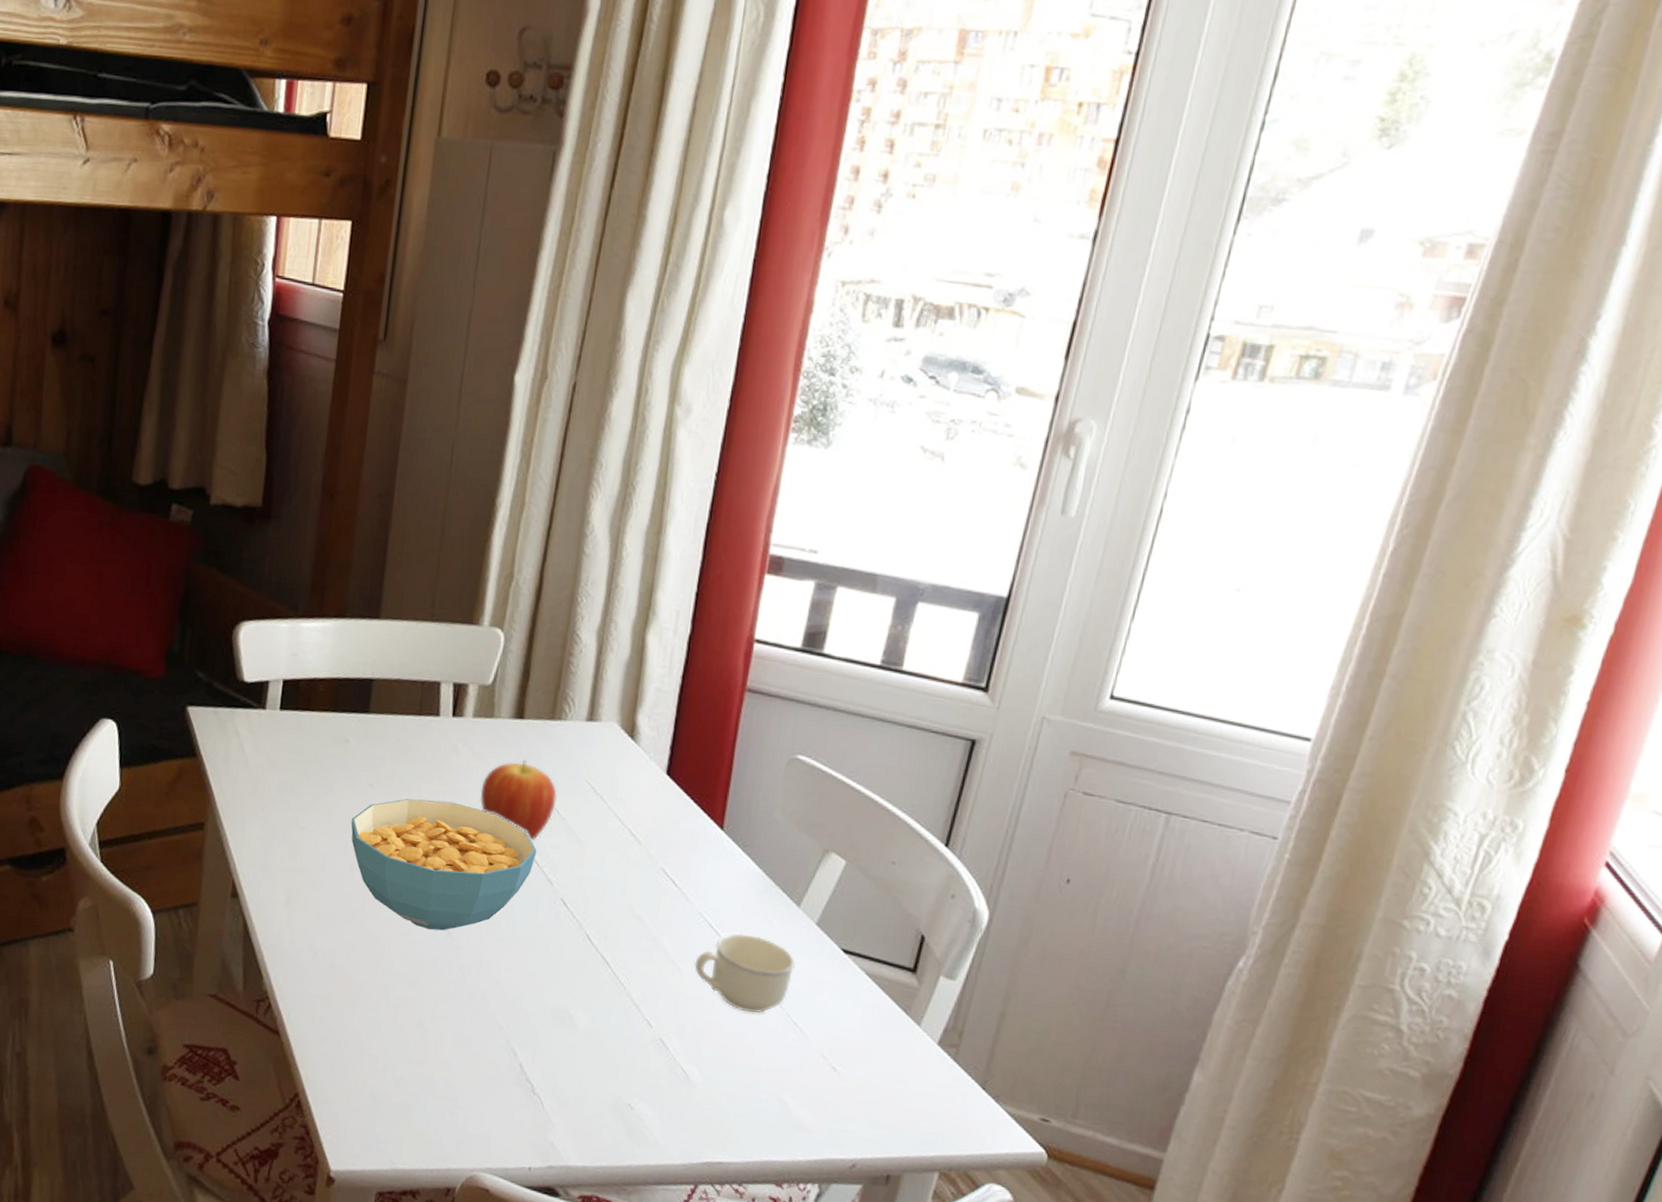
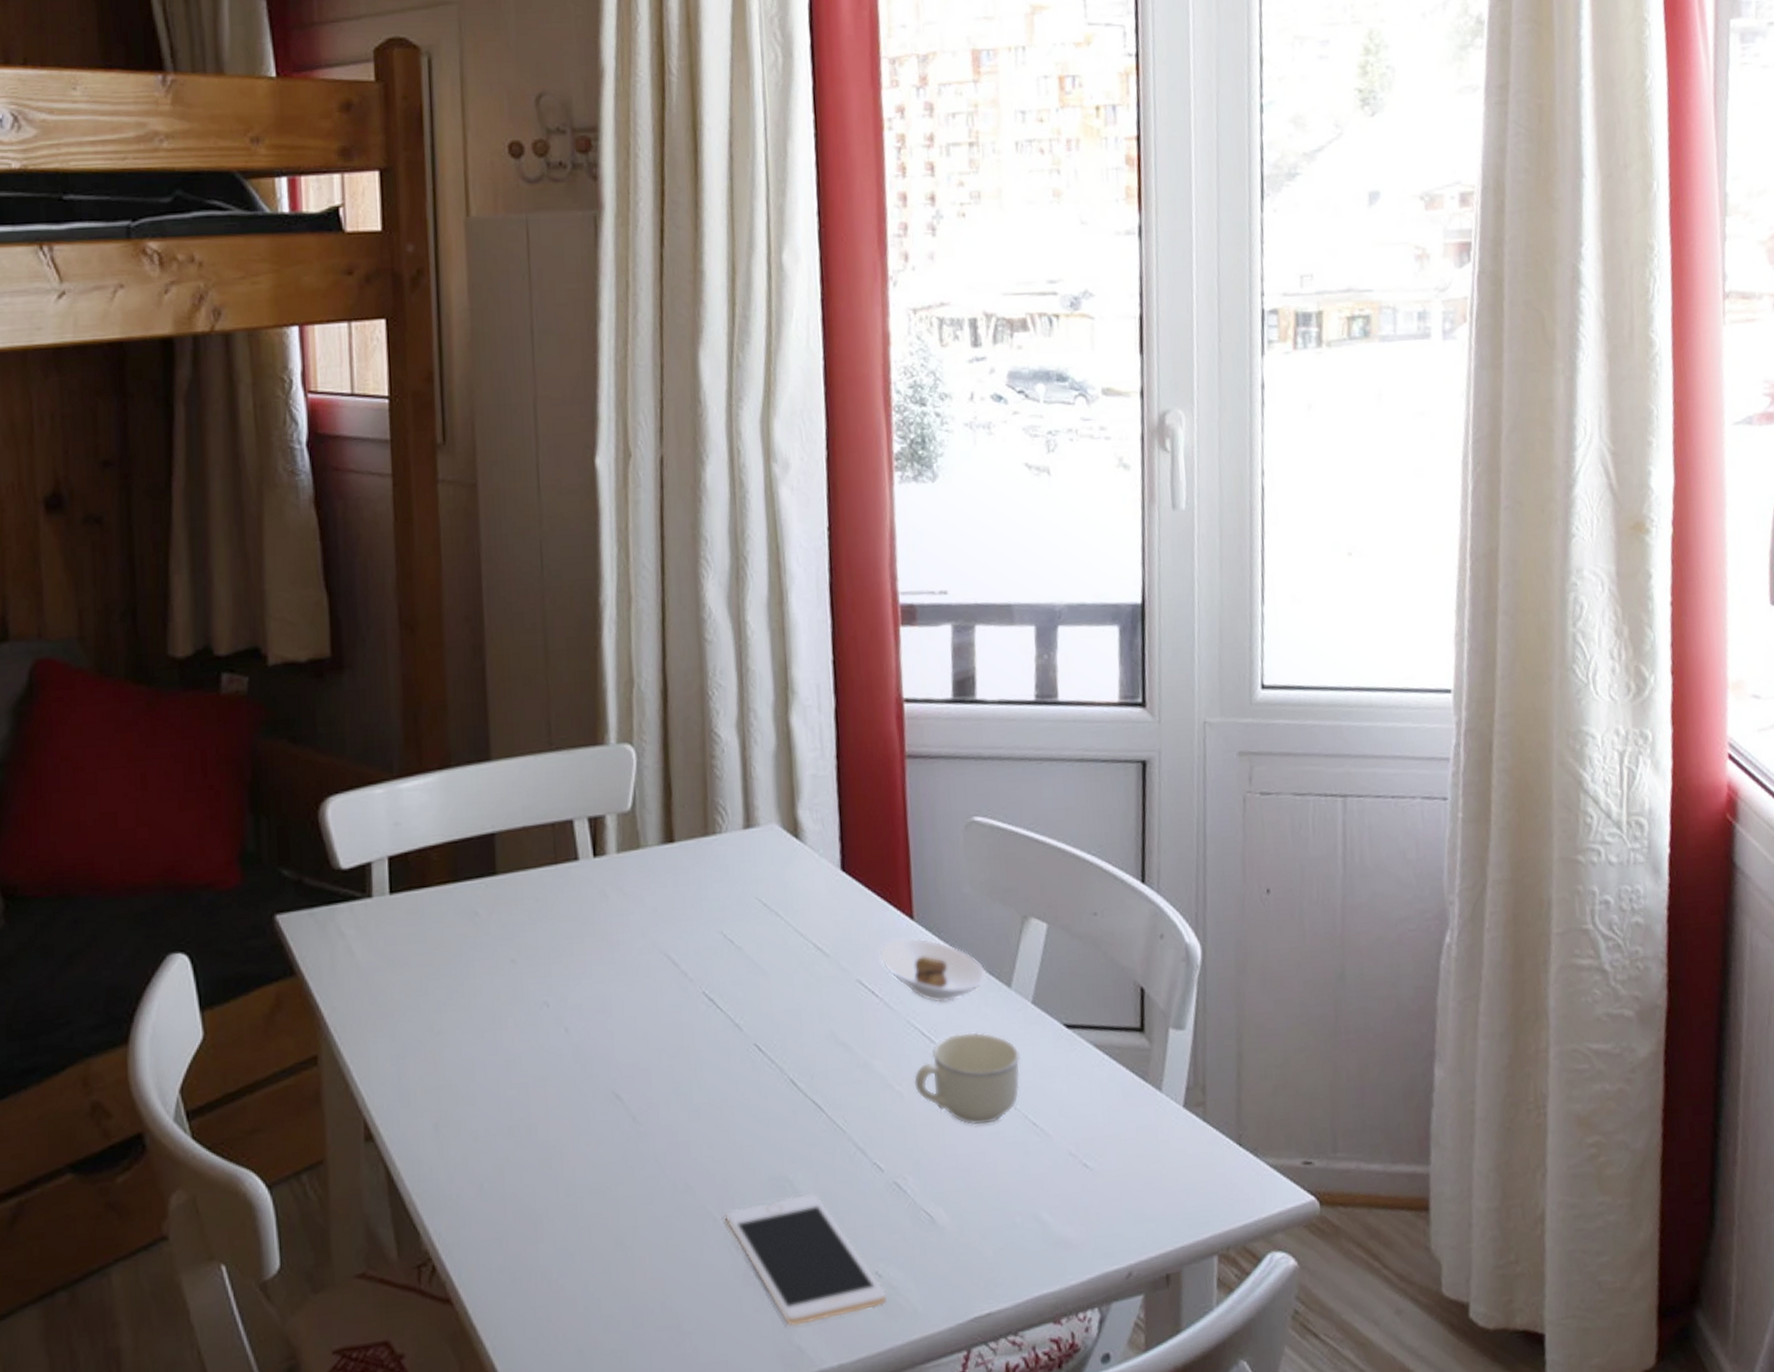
cereal bowl: present [351,798,538,931] -> none [496,958,718,1121]
fruit: present [479,759,557,841] -> none [640,889,728,984]
cell phone: none [509,1024,634,1132] -> present [724,1193,886,1326]
saucer: none [685,842,781,906] -> present [879,937,987,1003]

